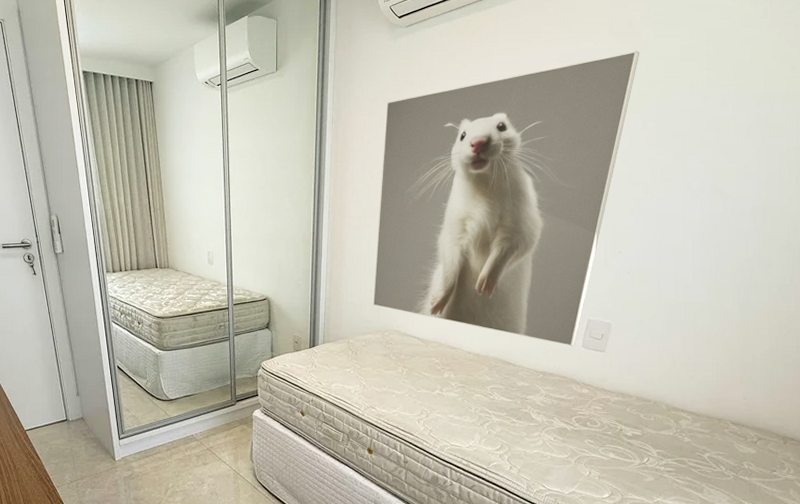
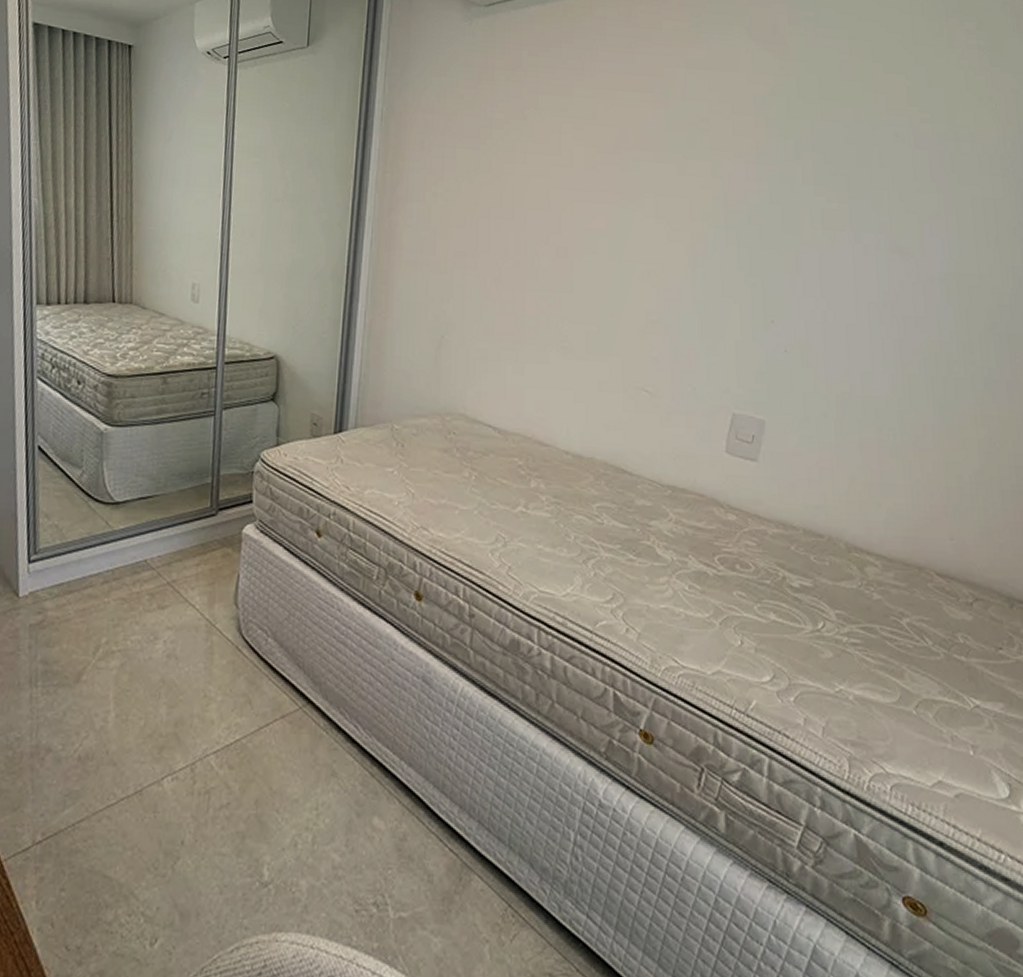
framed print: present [372,51,640,347] -> none [429,61,789,452]

